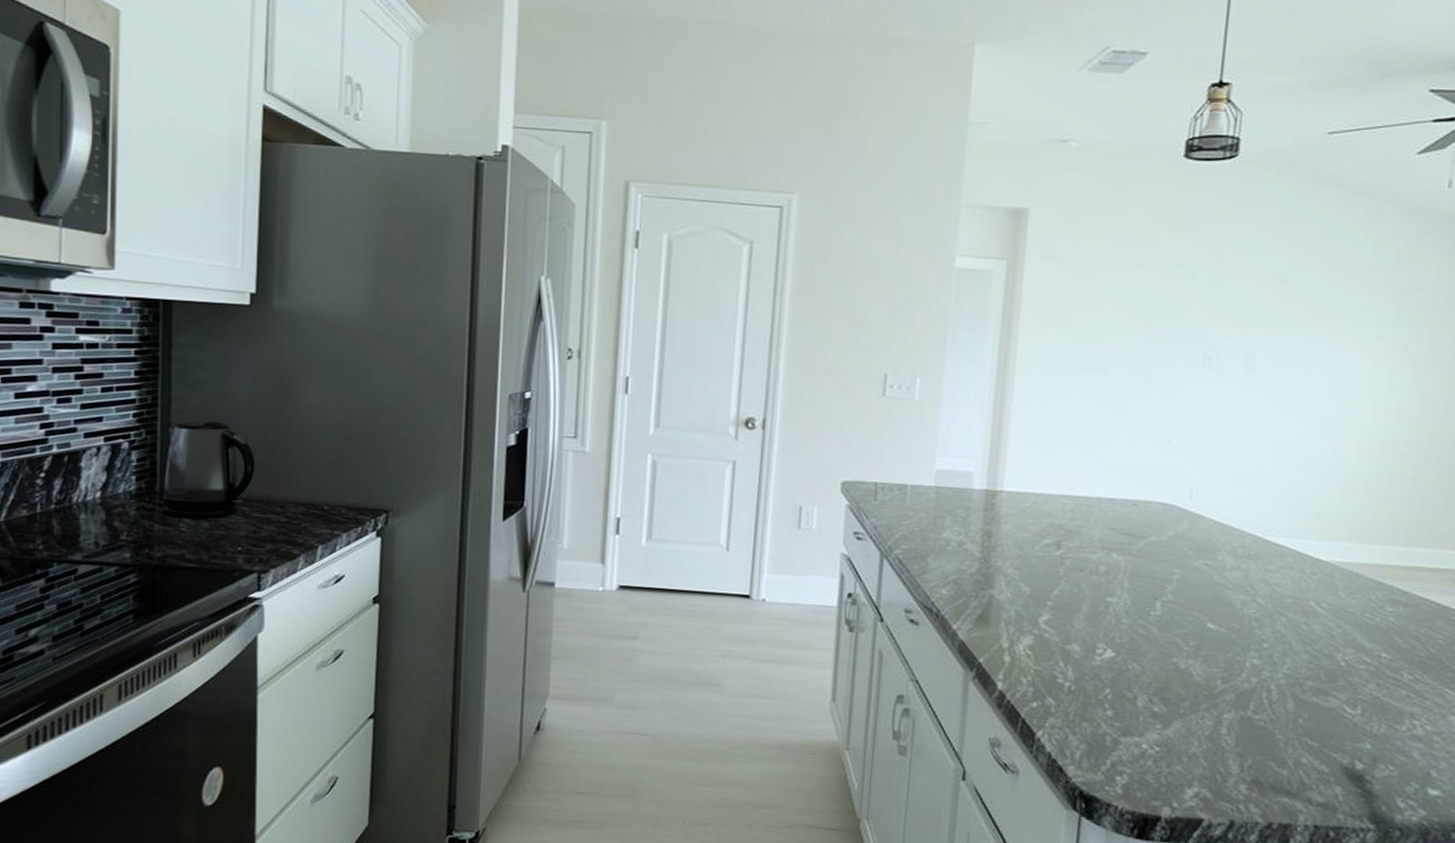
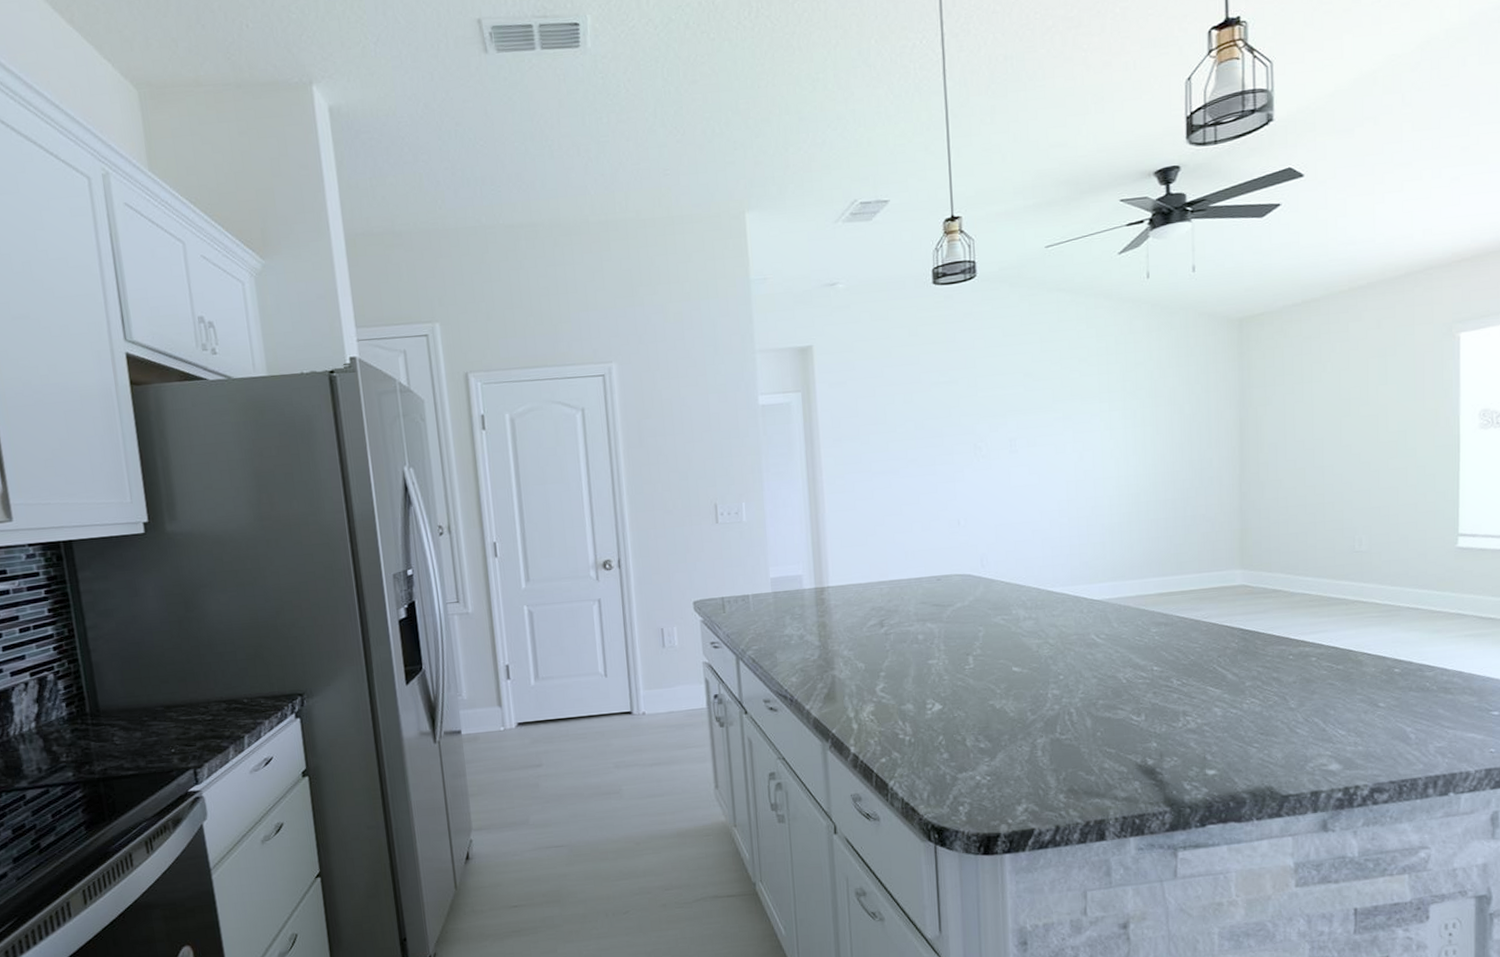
kettle: present [163,420,255,521] -> none [88,641,175,734]

